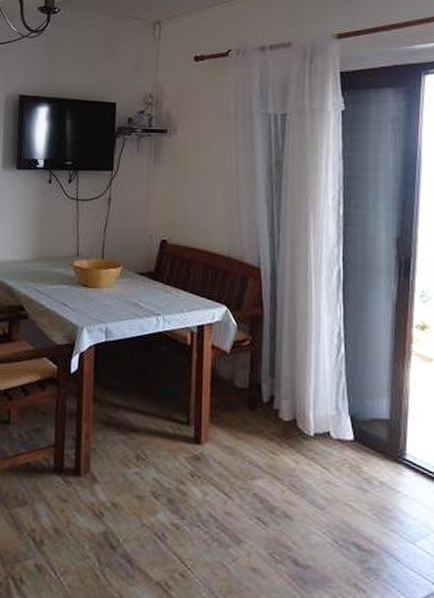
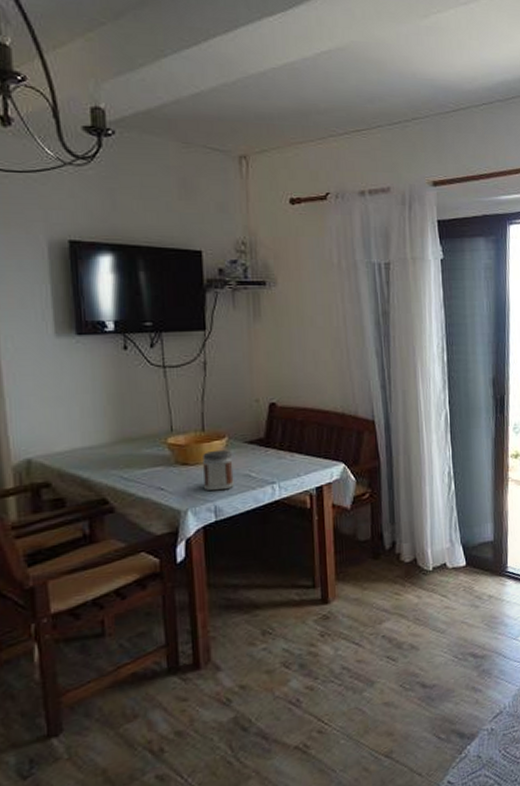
jar: none [98,277,125,315] -> present [202,449,234,491]

